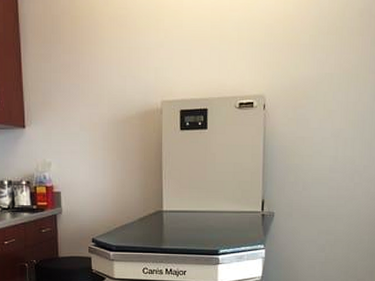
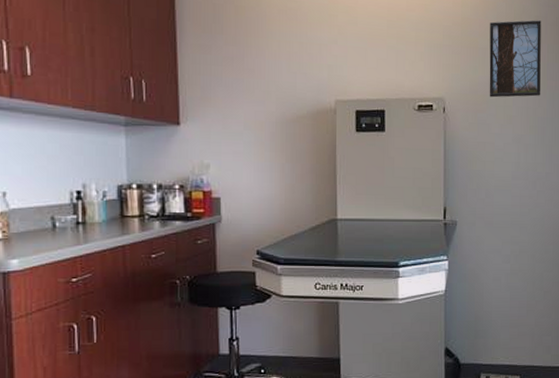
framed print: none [309,13,365,93] -> present [489,20,541,98]

